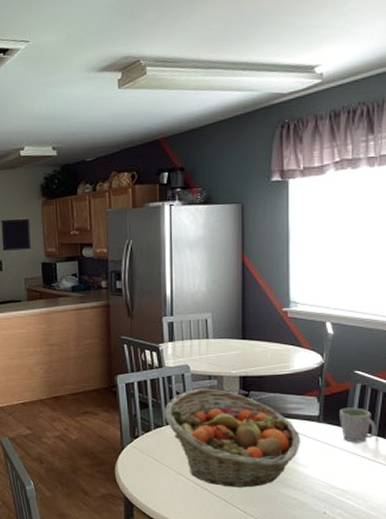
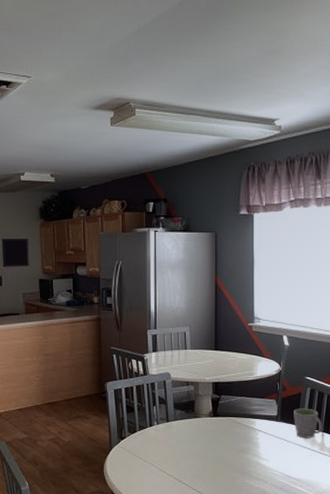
fruit basket: present [164,388,301,488] -> none [148,393,263,480]

